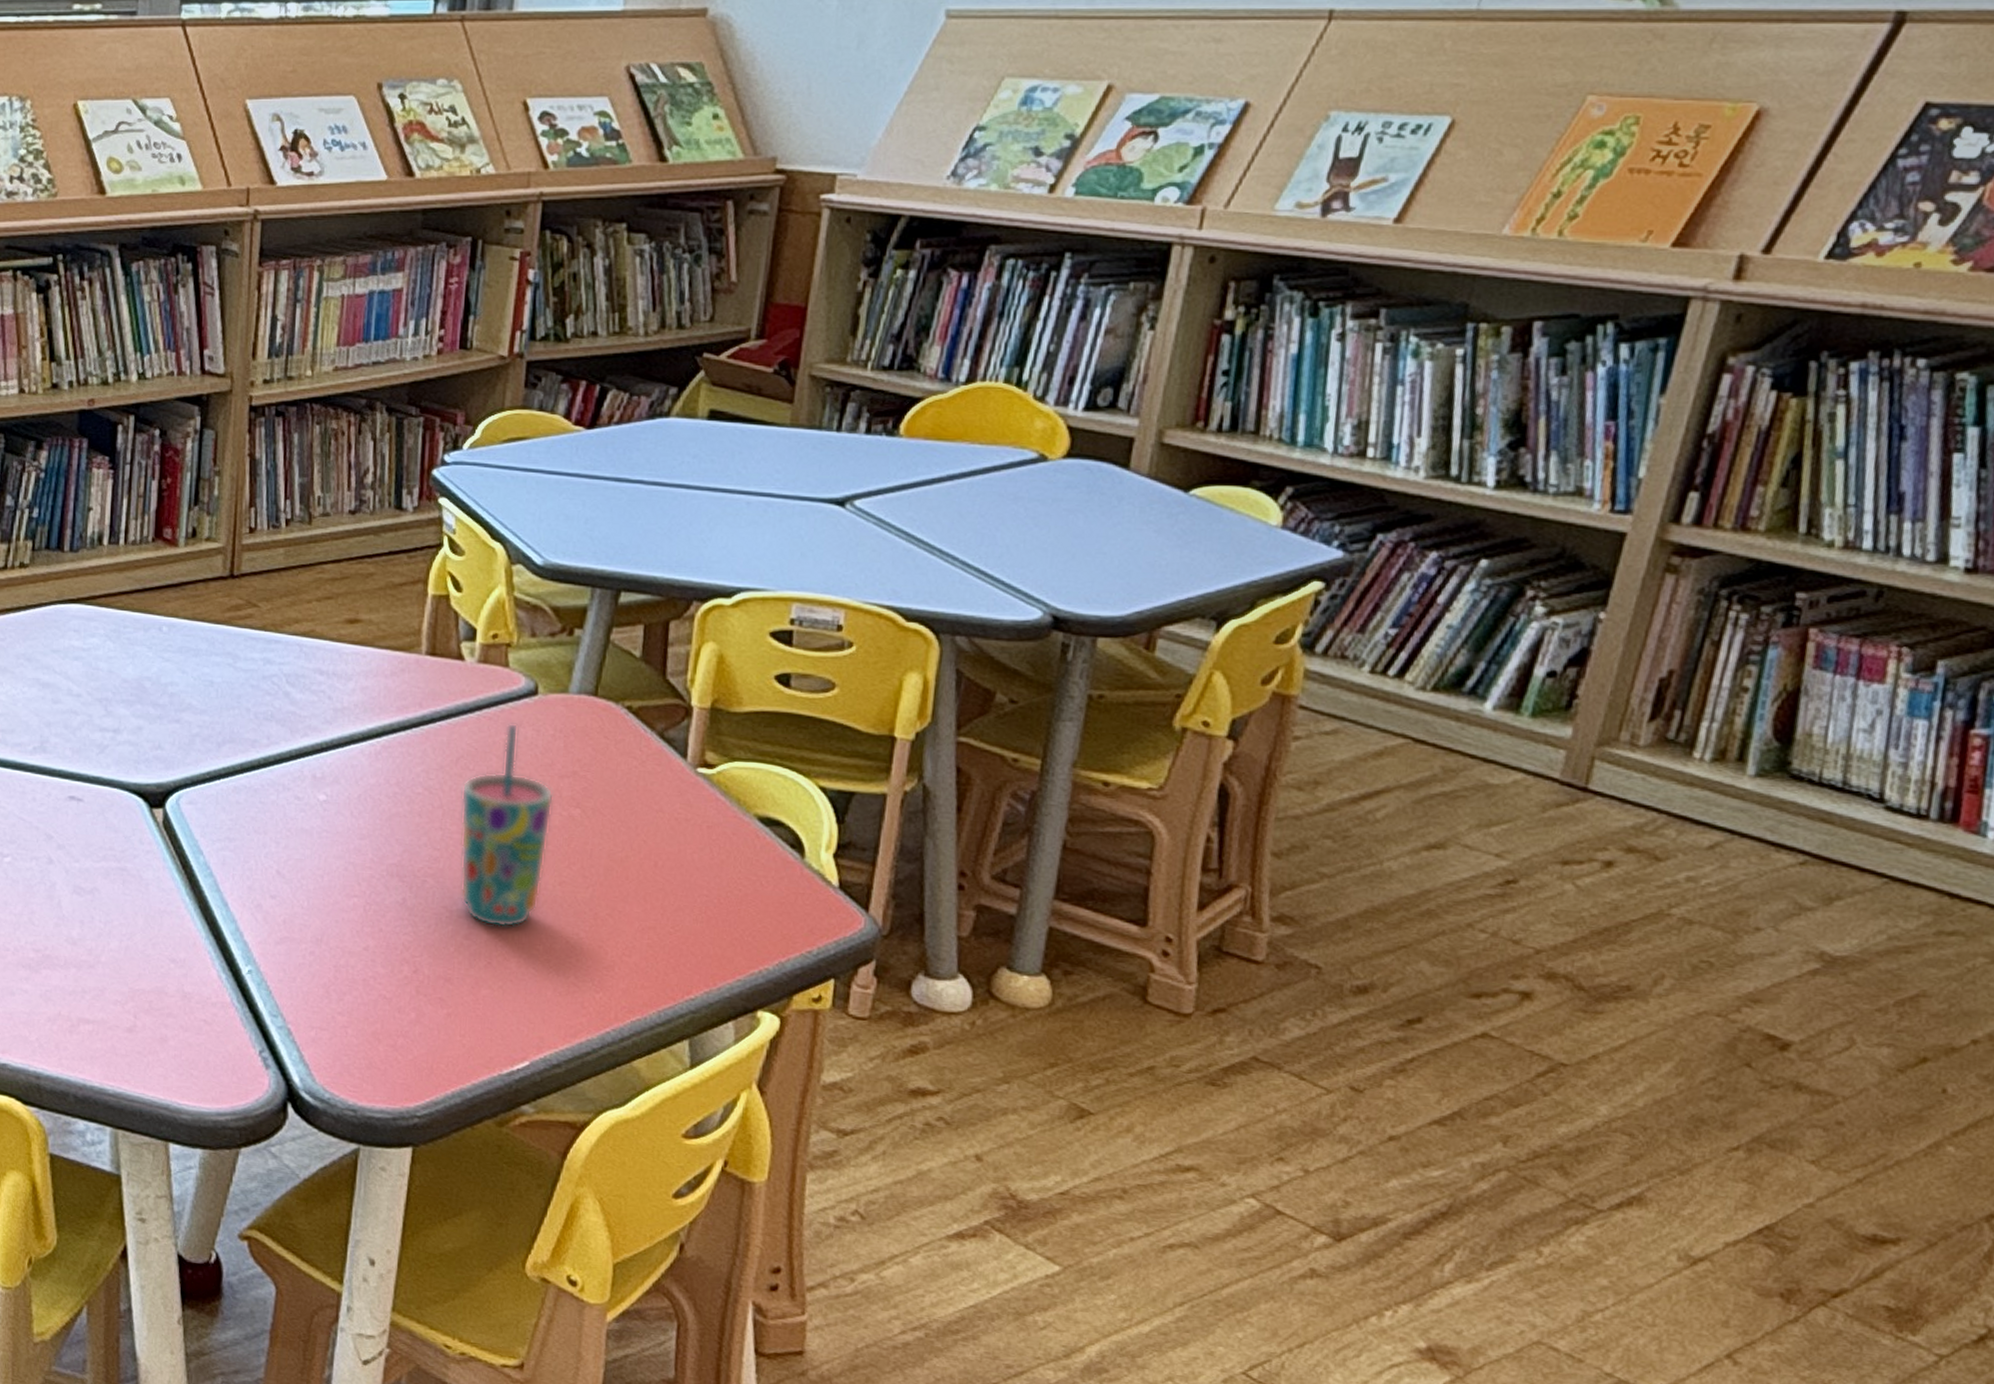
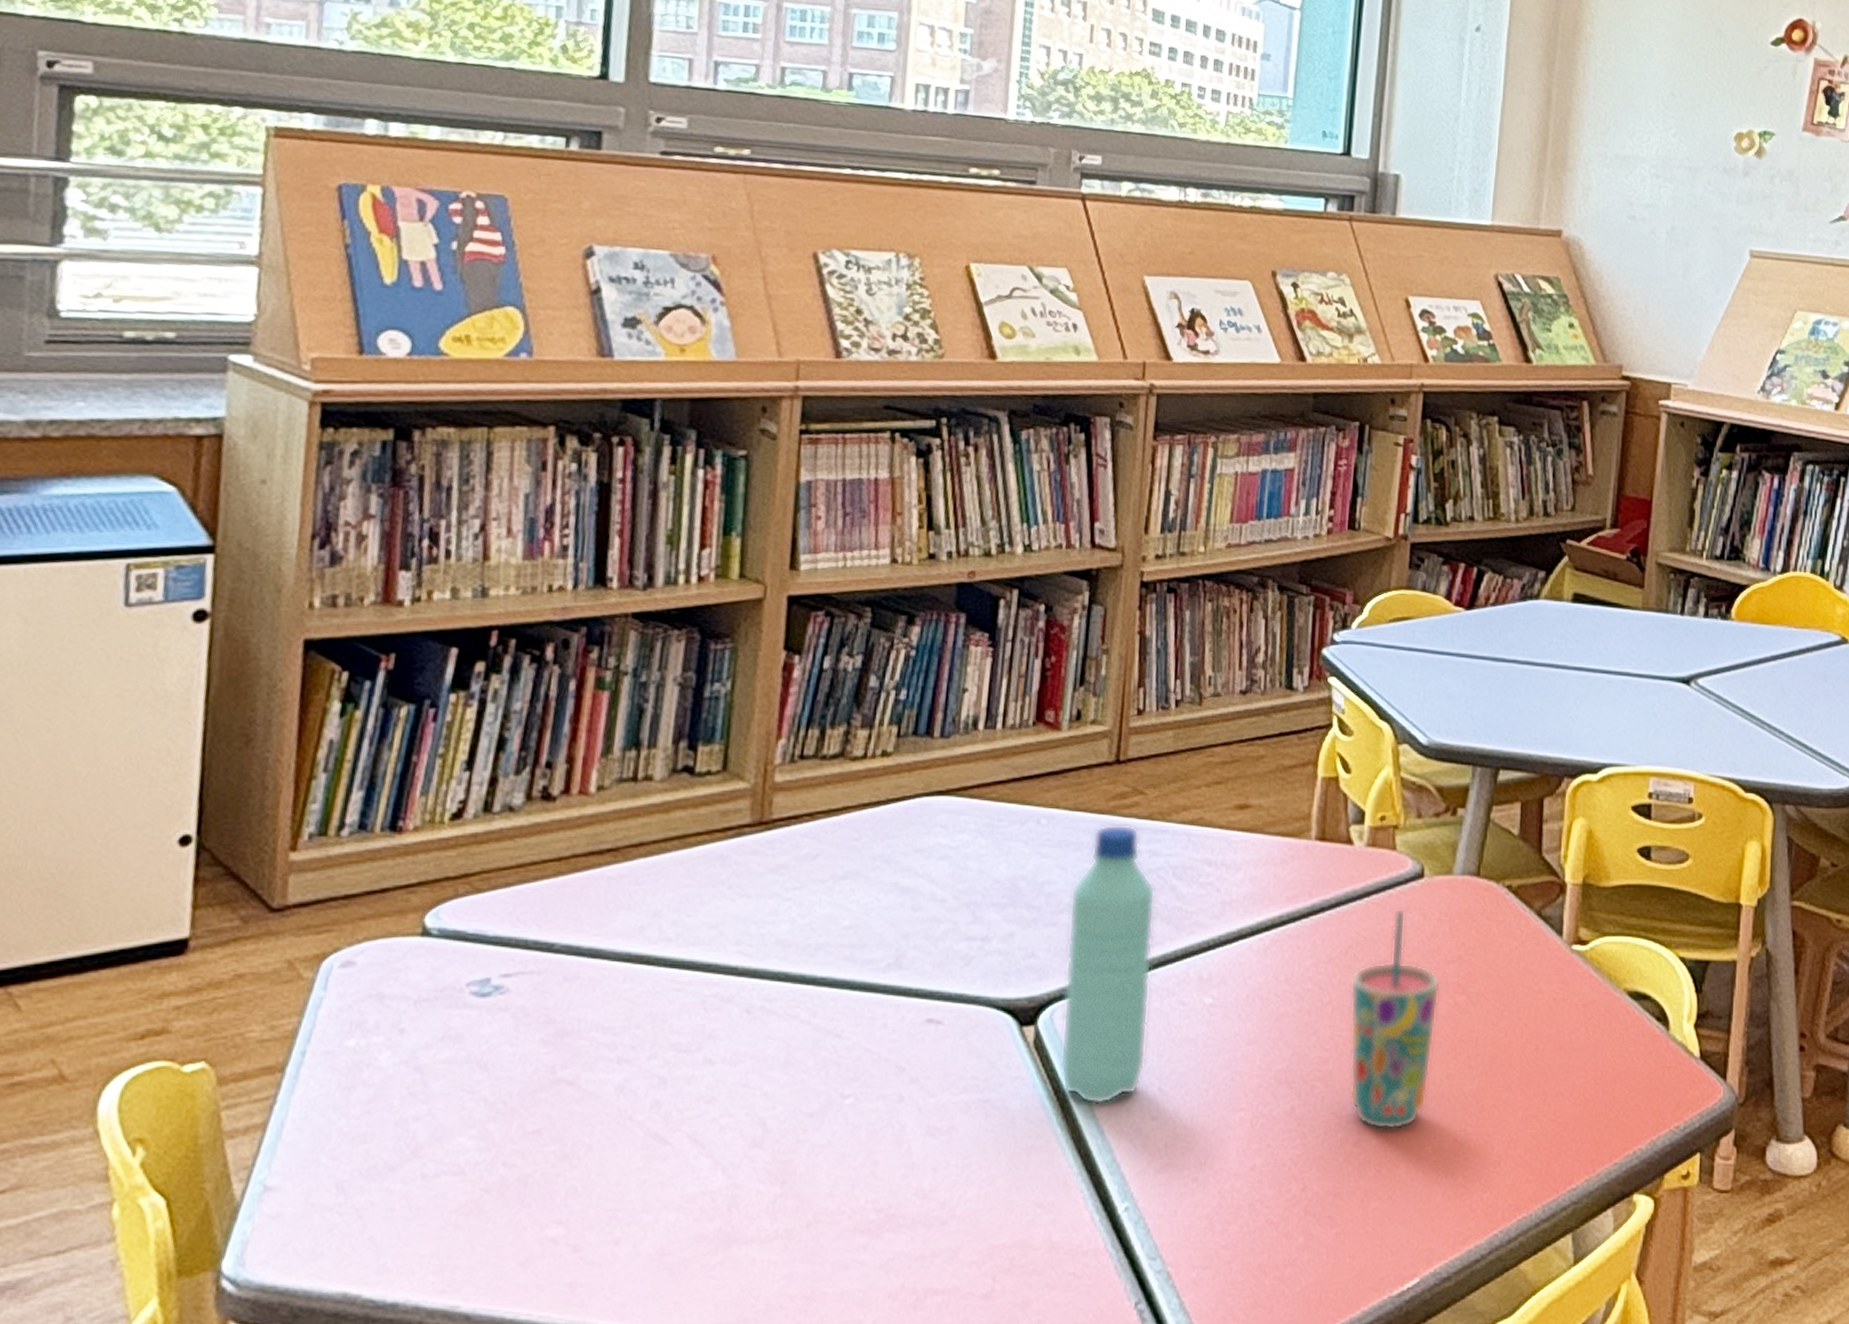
water bottle: none [186,633,270,881] -> present [1059,824,1156,1105]

